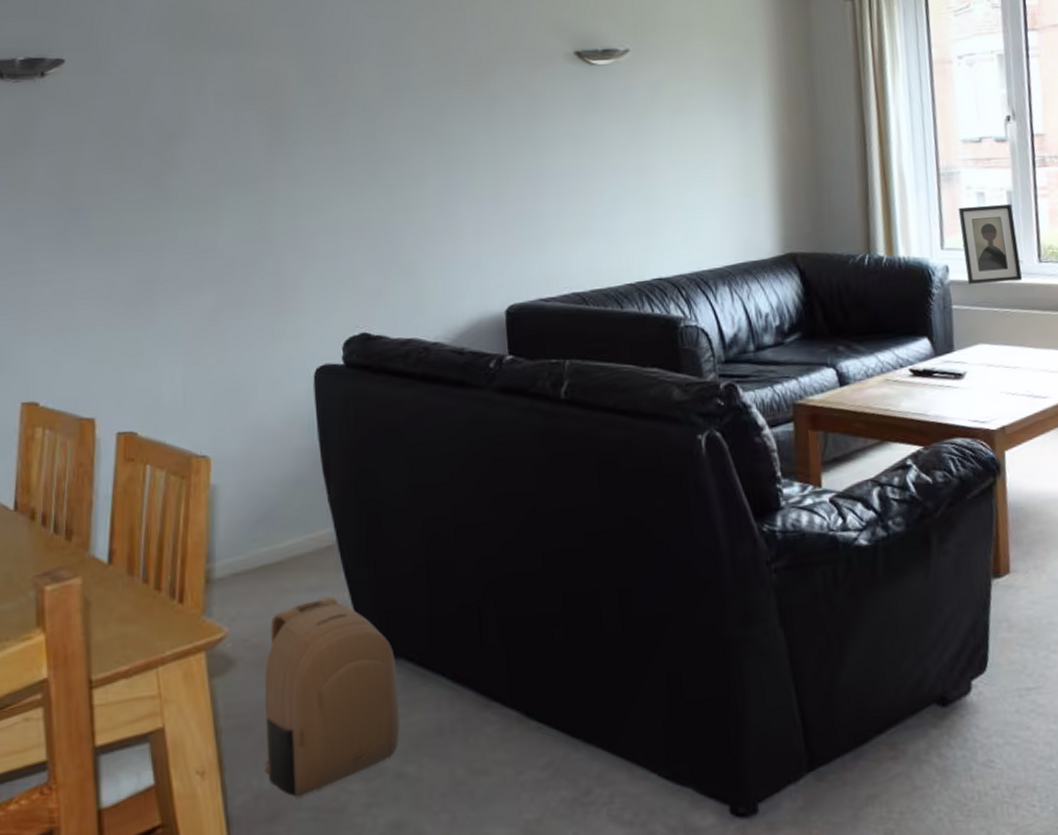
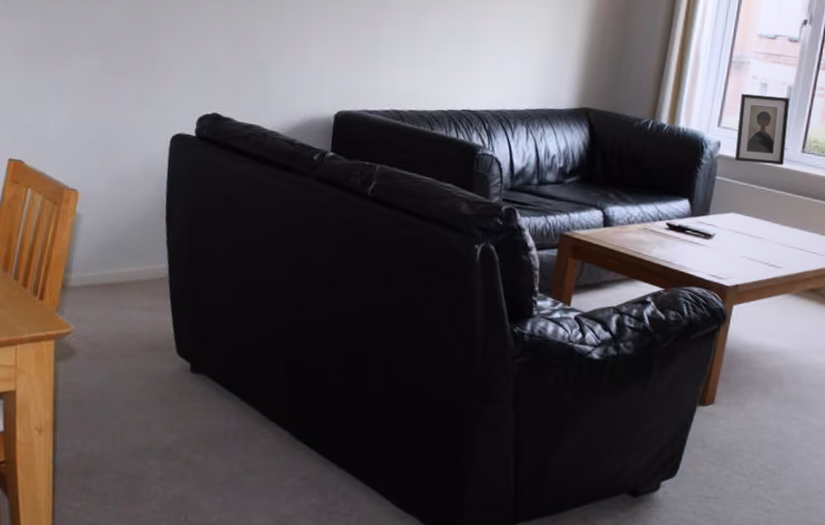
backpack: present [264,596,400,798] -> none [87,316,200,463]

